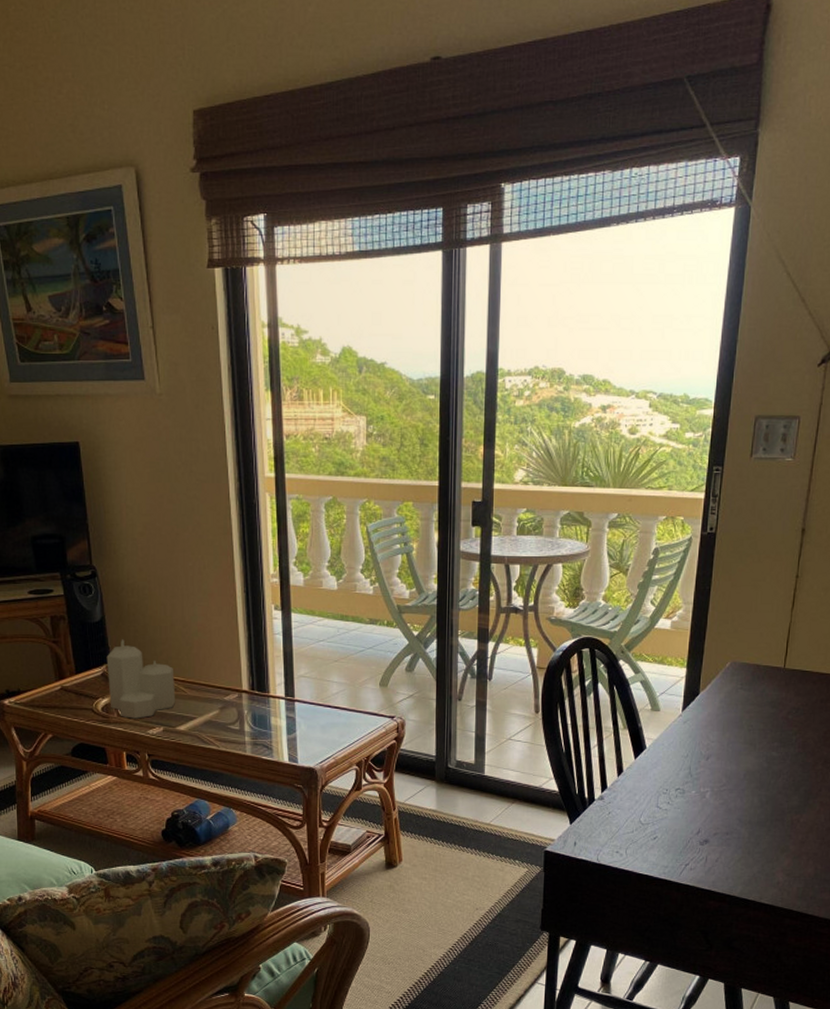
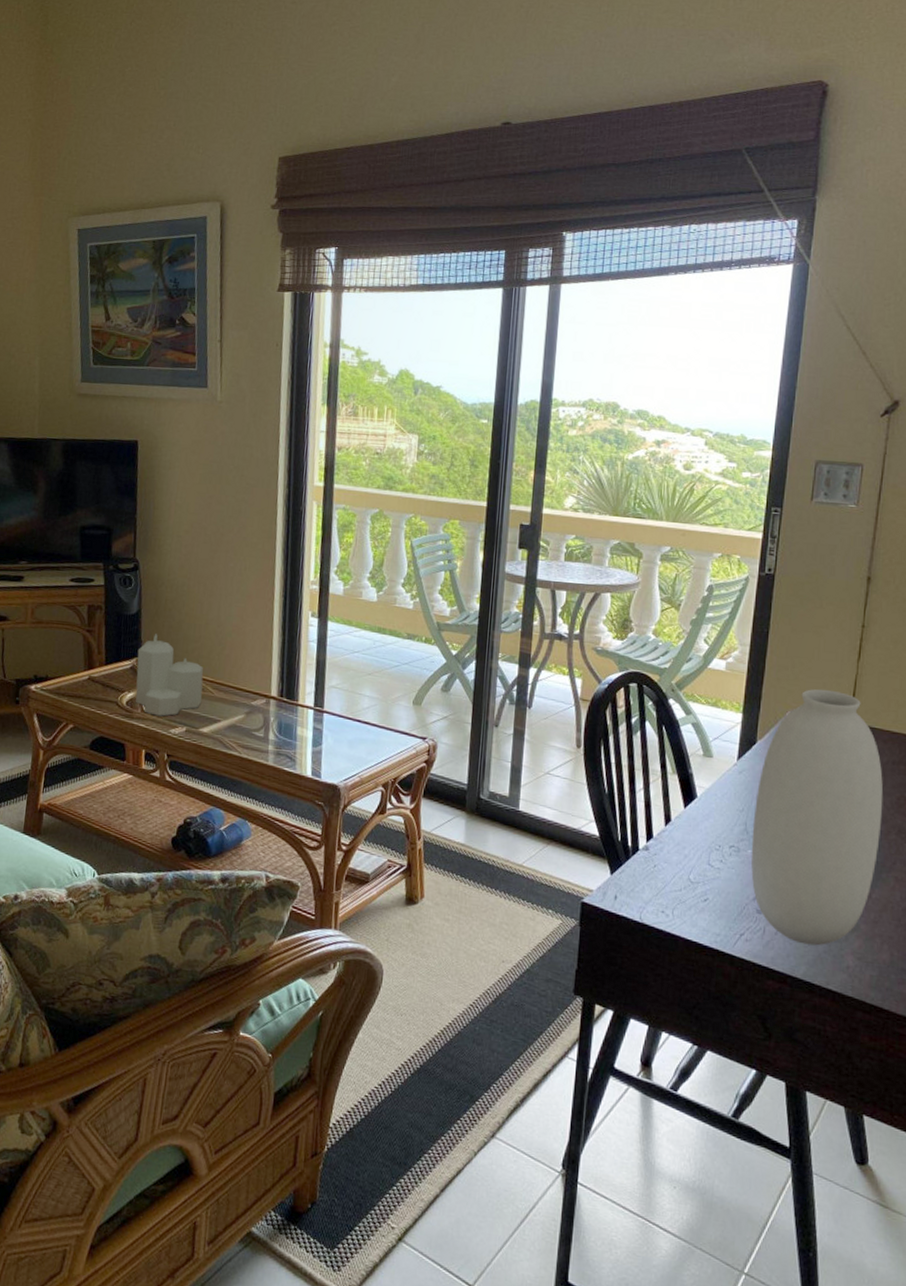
vase: none [694,639,812,868] -> present [751,689,884,946]

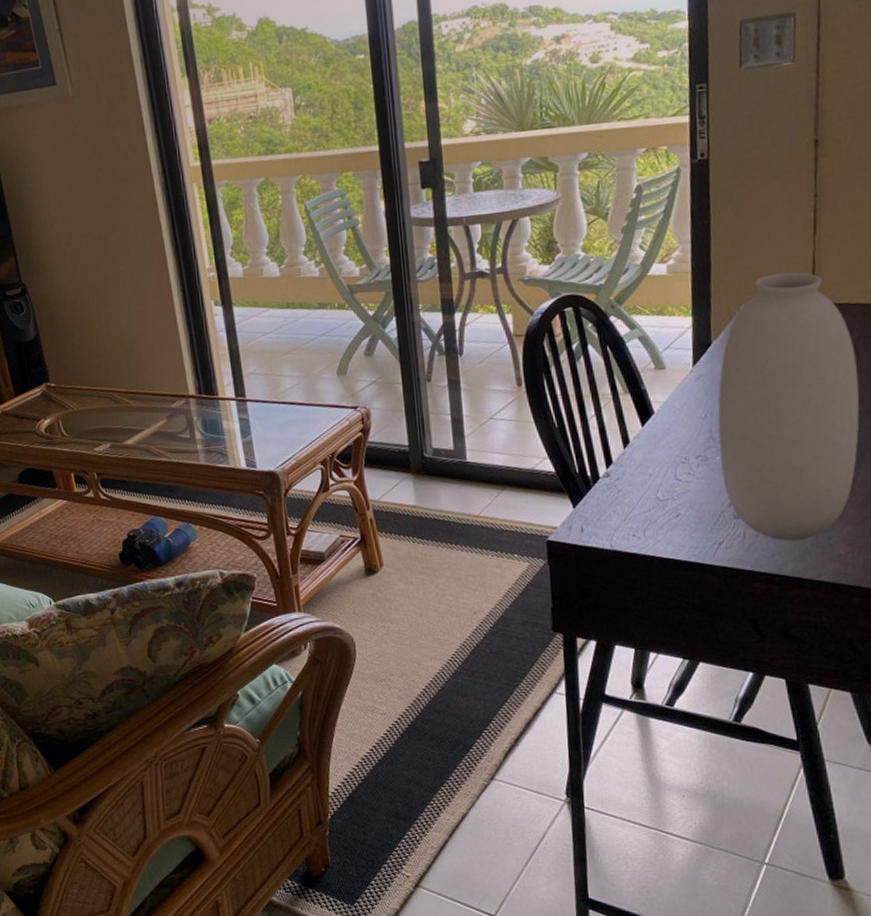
candle: present [135,634,204,716] -> none [44,355,121,438]

